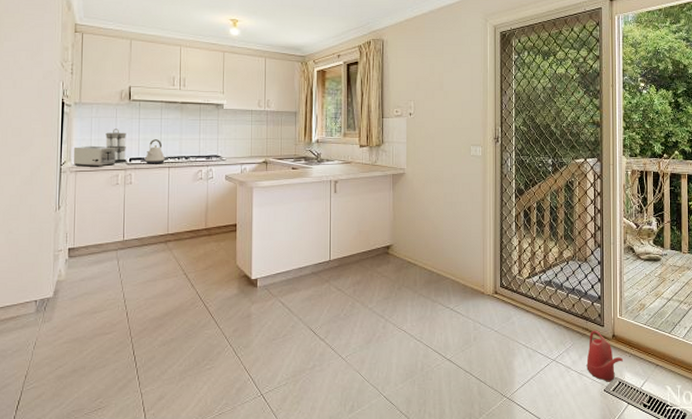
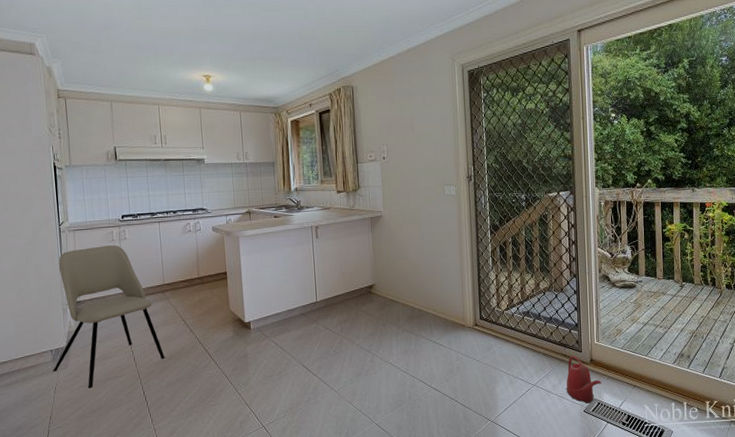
dining chair: none [34,189,161,345] -> present [52,245,165,388]
toaster: present [73,145,116,168] -> none [69,205,110,226]
spice rack: present [105,129,127,163] -> none [97,188,120,221]
kettle: present [145,139,165,164] -> none [136,196,155,220]

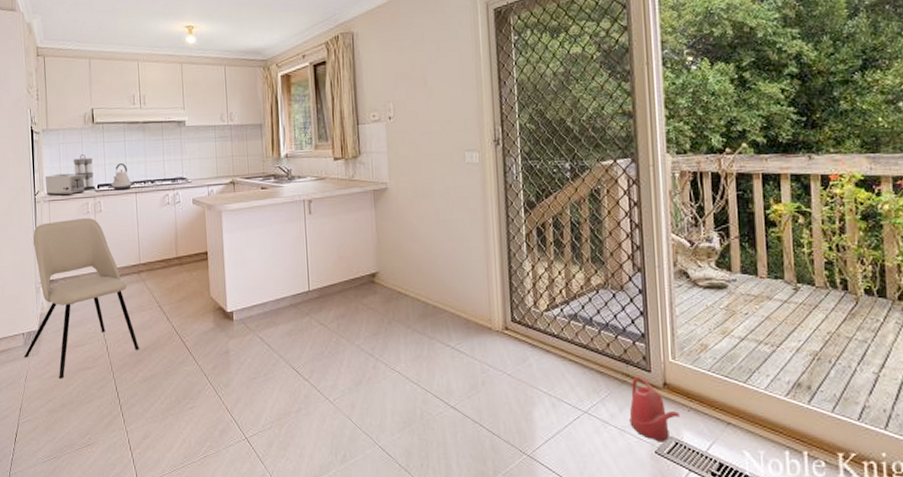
toaster: none [69,205,110,226] -> present [45,173,85,197]
spice rack: none [97,188,120,221] -> present [73,154,95,191]
kettle: none [136,196,155,220] -> present [112,163,131,190]

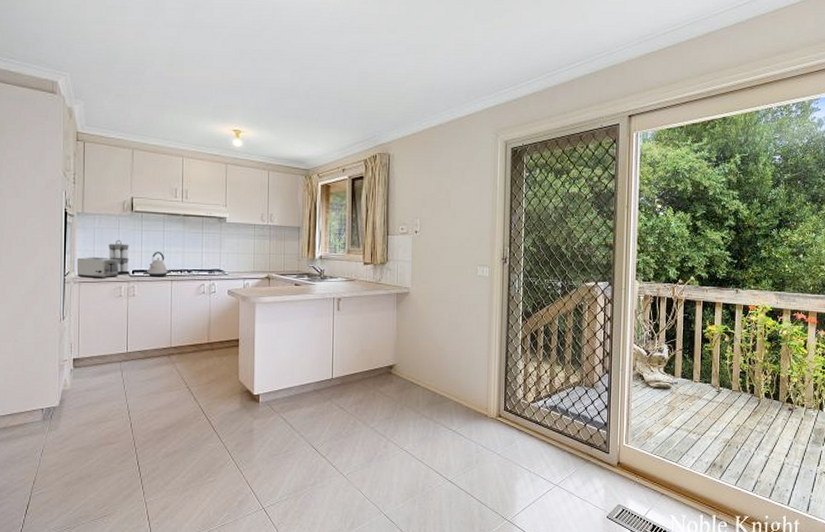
dining chair: present [23,218,139,379] -> none [41,301,164,453]
watering can: present [629,376,681,442] -> none [590,456,628,509]

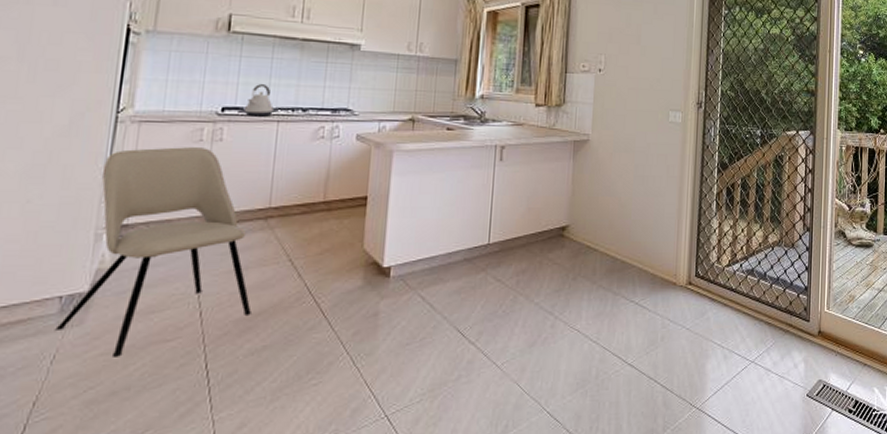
dining chair: none [41,301,164,453] -> present [54,147,251,357]
toaster: present [76,256,119,279] -> none [136,88,204,118]
spice rack: present [108,240,130,275] -> none [187,68,220,113]

